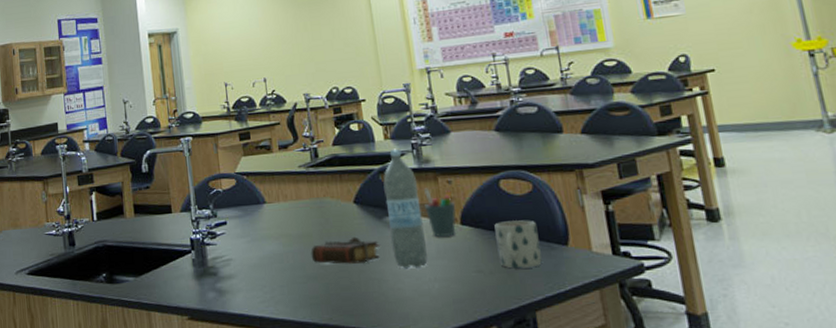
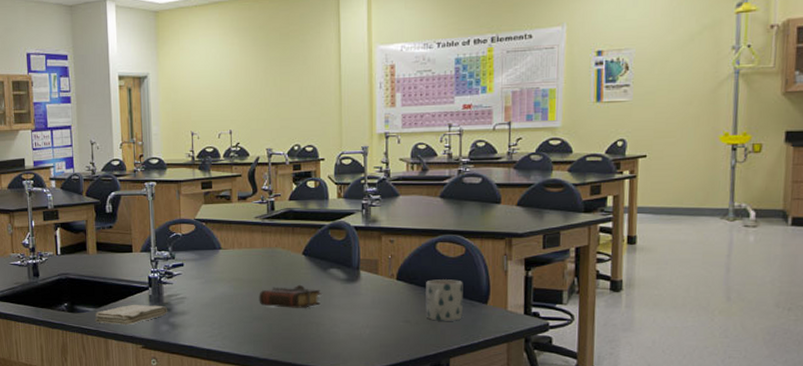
washcloth: none [135,269,213,294] -> present [94,304,167,324]
water bottle: present [383,148,428,269] -> none [332,207,363,316]
pen holder: present [424,188,456,237] -> none [367,245,394,289]

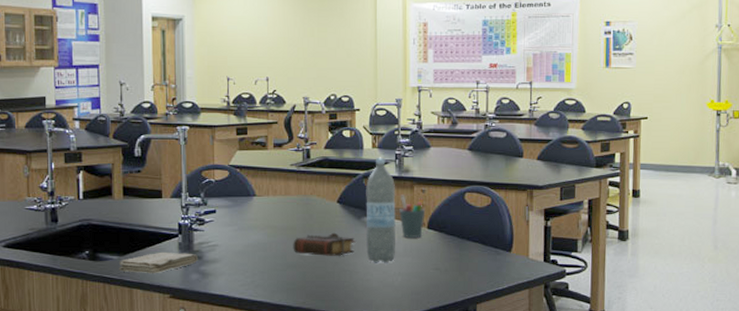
water bottle: none [332,207,363,316] -> present [365,157,396,263]
pen holder: none [367,245,394,289] -> present [399,194,426,238]
mug: present [425,279,463,321] -> none [454,228,489,268]

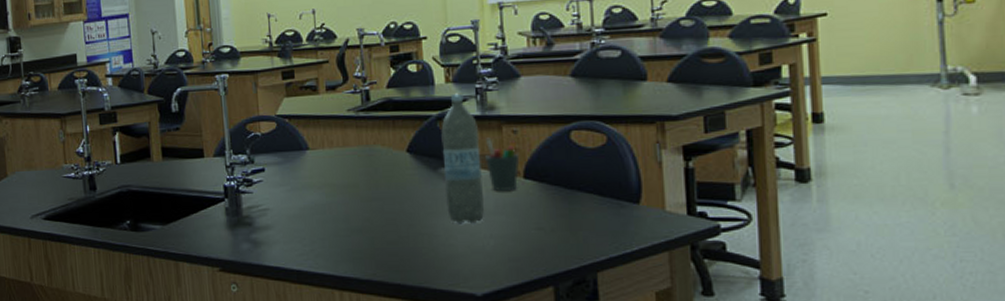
washcloth: present [118,252,198,273] -> none [162,218,248,244]
book: present [293,232,356,256] -> none [356,188,433,217]

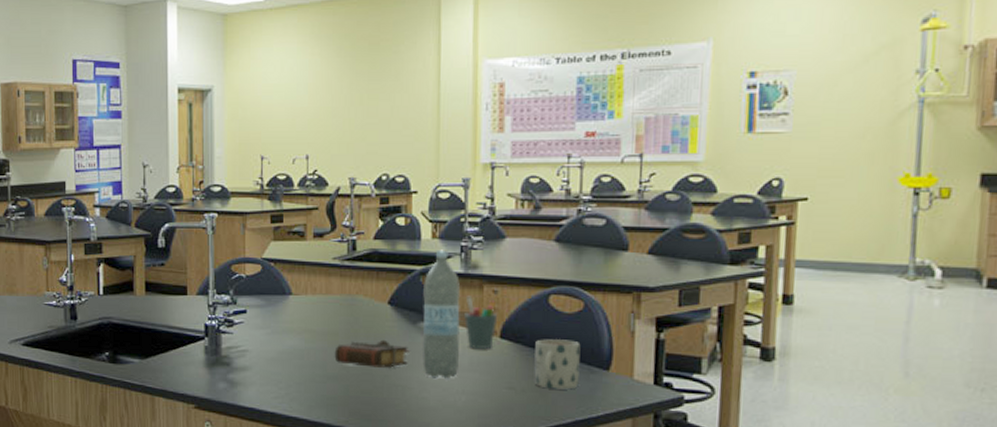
book: none [356,188,433,217] -> present [334,339,410,368]
mug: none [561,175,609,227] -> present [534,339,581,390]

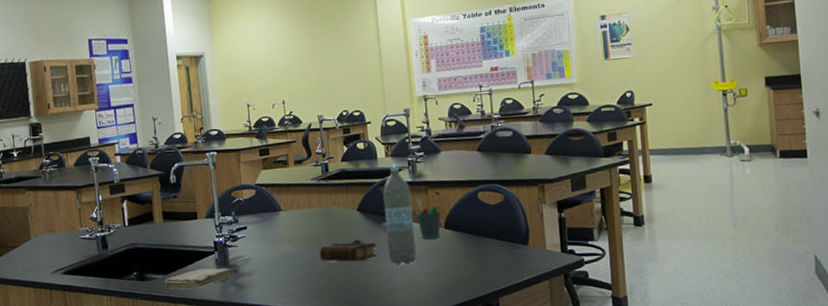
washcloth: none [140,356,225,380] -> present [163,268,234,290]
mug: present [534,339,581,390] -> none [471,225,507,264]

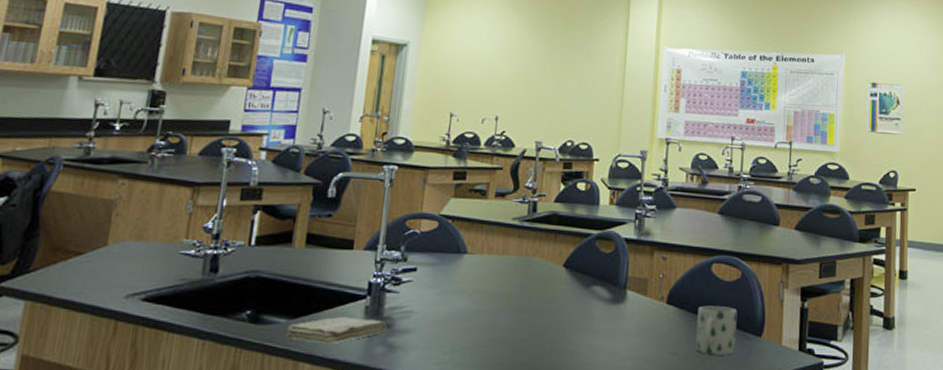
book: present [319,239,378,262] -> none [504,302,581,332]
water bottle: present [383,164,416,265] -> none [592,215,633,344]
pen holder: present [416,198,441,239] -> none [635,261,666,314]
mug: none [471,225,507,264] -> present [695,305,738,355]

